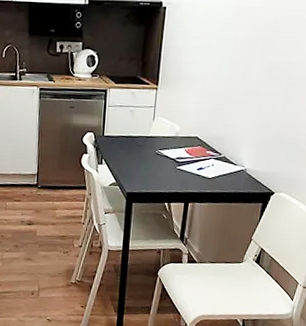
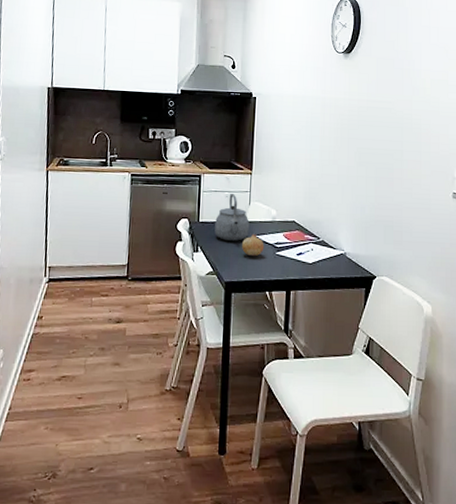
tea kettle: none [118,109,153,155] -> present [215,194,250,241]
fruit: none [143,148,166,170] -> present [241,233,264,257]

